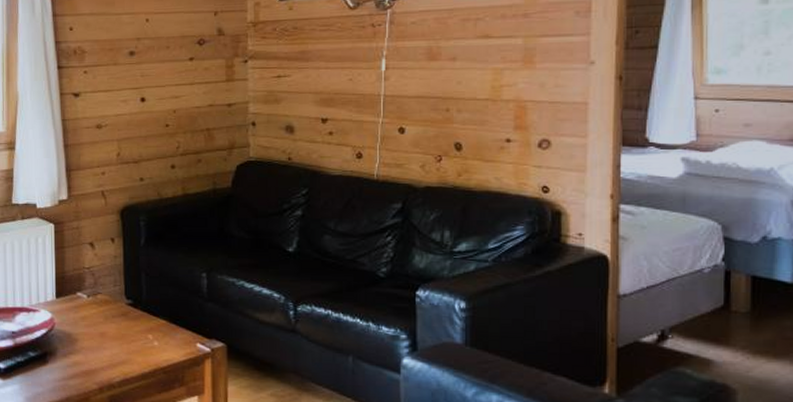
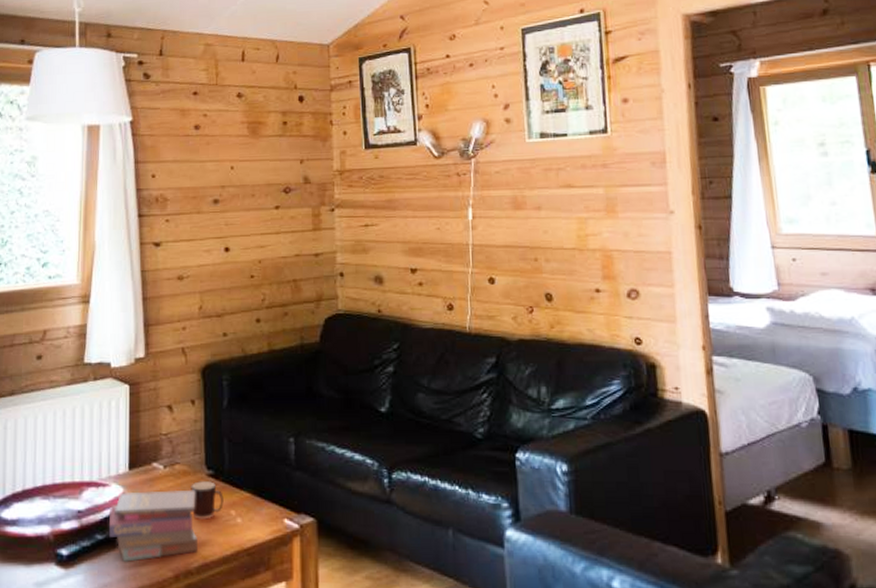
books: none [39,316,119,376] -> present [108,489,198,562]
mug: none [112,309,142,342] -> present [191,481,224,520]

